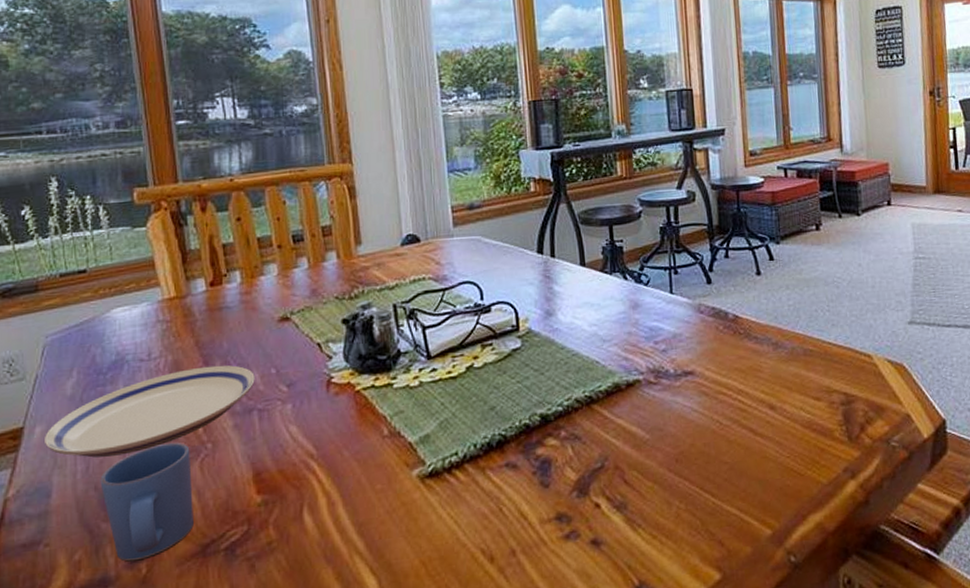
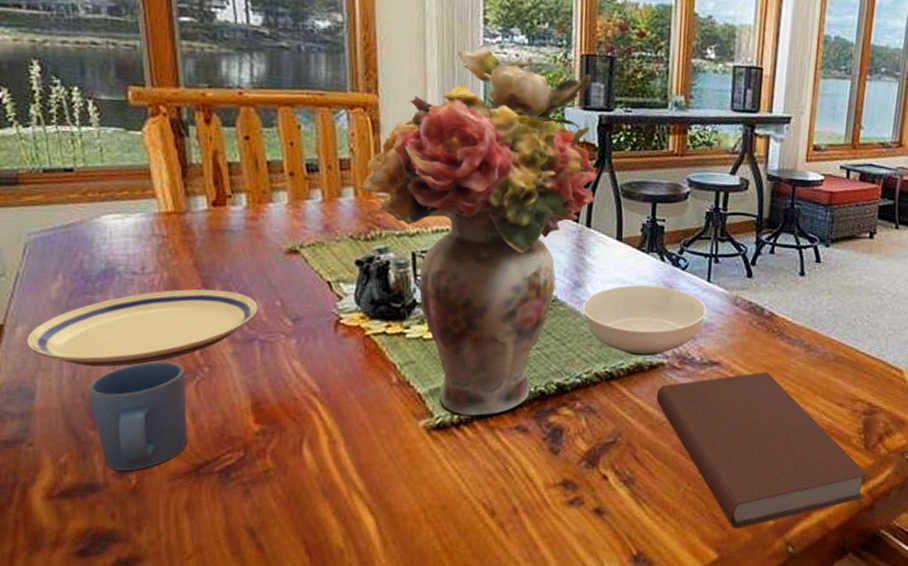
flower arrangement: none [340,106,556,462] -> present [359,45,598,419]
bowl: none [555,304,674,376] -> present [582,284,707,356]
book: none [636,374,858,544] -> present [656,371,868,529]

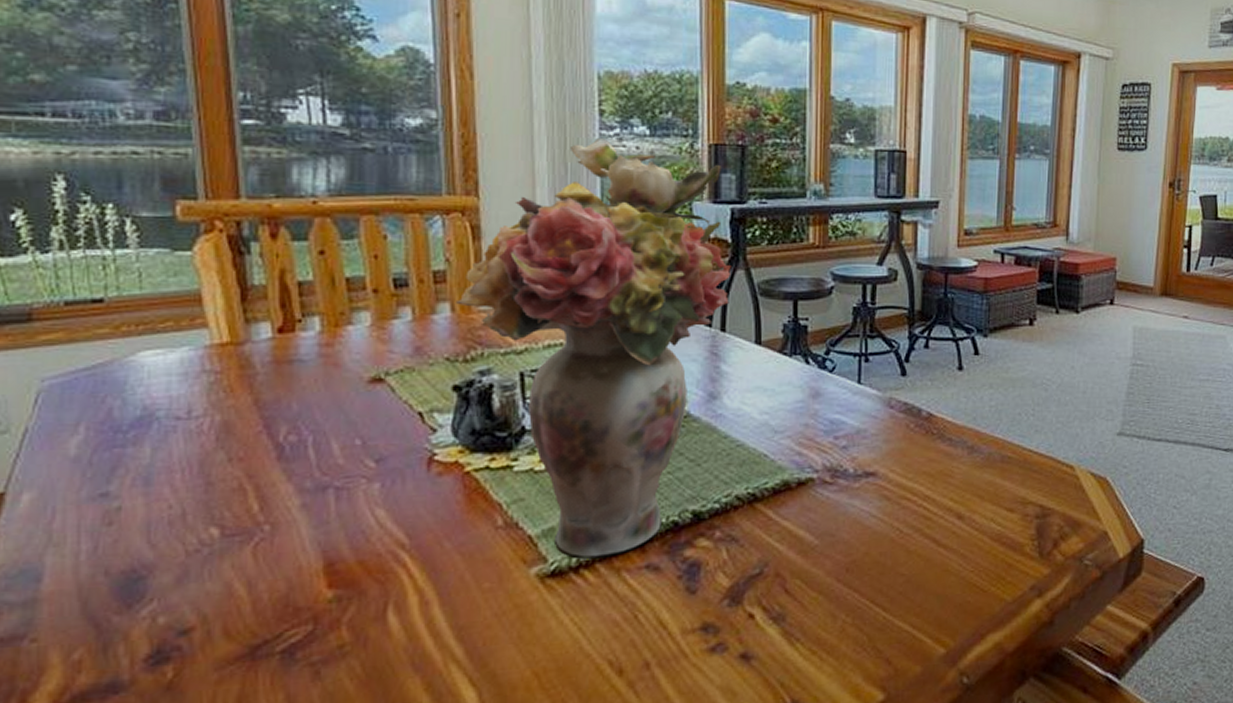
plate: present [27,289,258,367] -> none [35,431,333,535]
mug: present [88,361,187,472] -> none [113,522,241,664]
bowl: present [582,284,707,356] -> none [718,391,858,472]
book: present [656,371,868,529] -> none [806,479,1044,662]

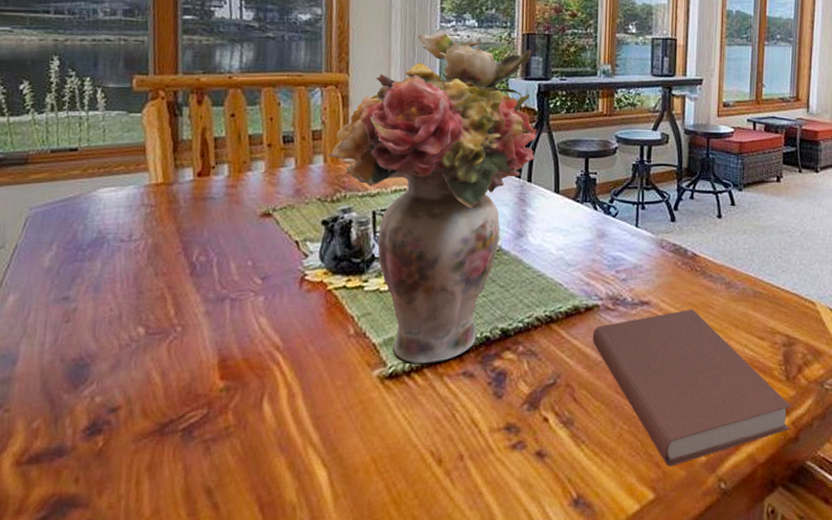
book: none [806,479,1044,662] -> present [592,309,791,467]

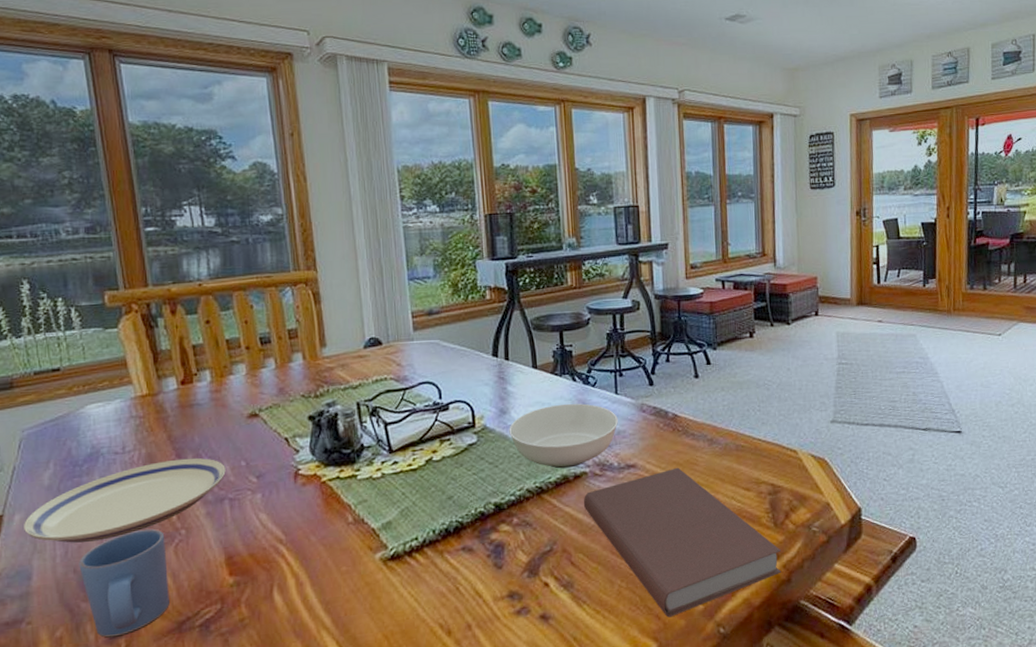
plate: none [16,252,231,330] -> present [24,458,226,543]
mug: none [67,323,160,434] -> present [79,529,170,638]
flower arrangement: present [328,29,538,366] -> none [306,218,510,546]
bowl: none [524,232,636,299] -> present [509,403,618,469]

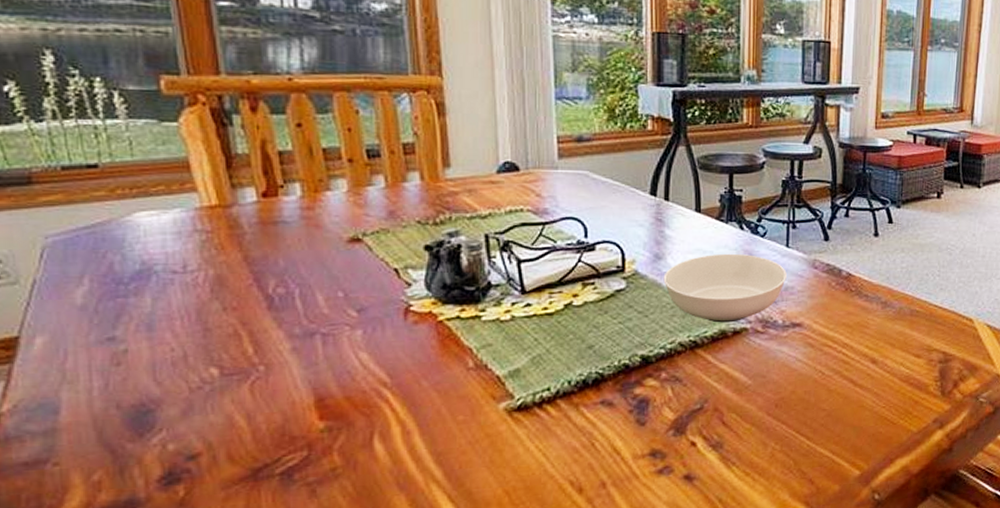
plate: present [24,458,226,543] -> none [48,284,318,374]
mug: present [79,529,170,638] -> none [123,363,242,484]
book: present [583,467,782,618] -> none [741,329,945,482]

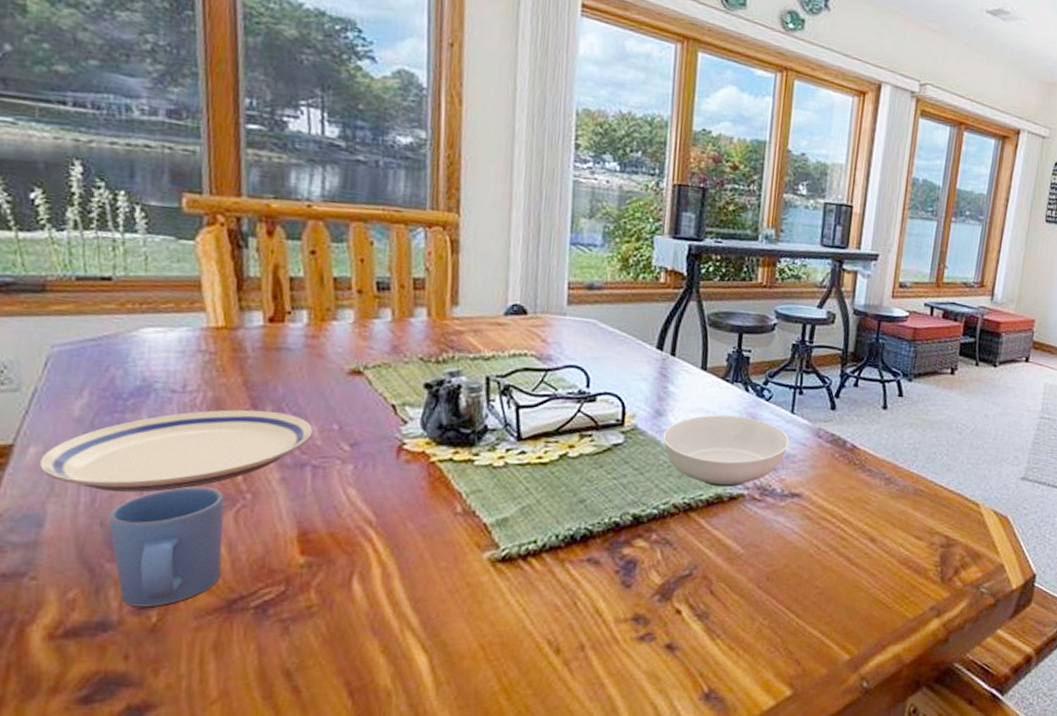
plate: none [48,284,318,374] -> present [40,409,313,492]
mug: none [123,363,242,484] -> present [108,487,224,608]

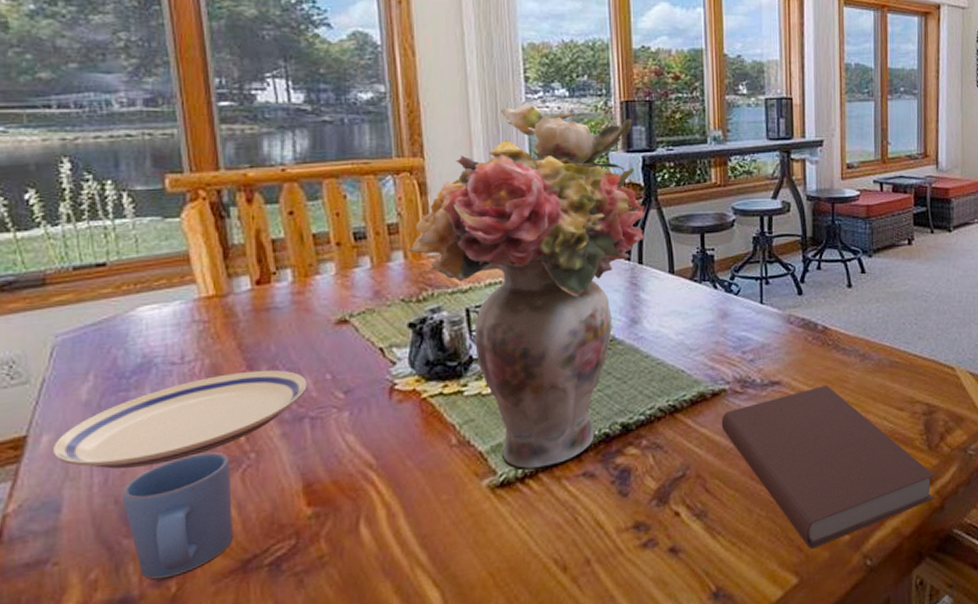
flower arrangement: none [432,170,685,550] -> present [408,102,646,472]
bowl: present [662,414,790,487] -> none [640,313,762,386]
book: none [734,503,943,664] -> present [721,384,935,549]

